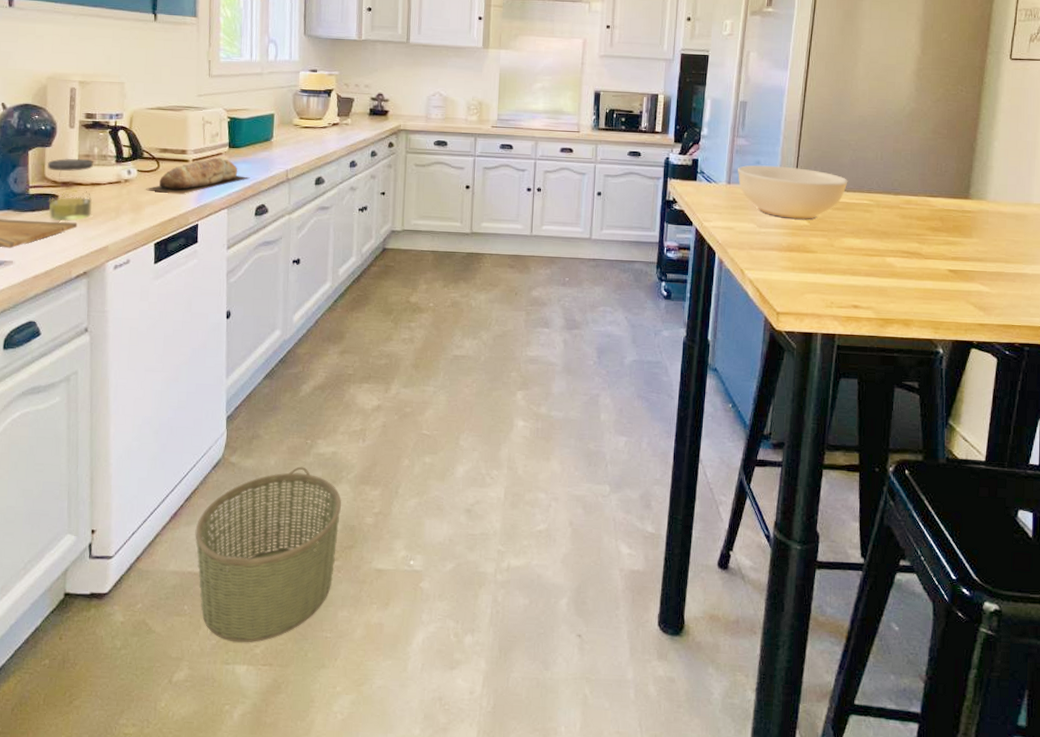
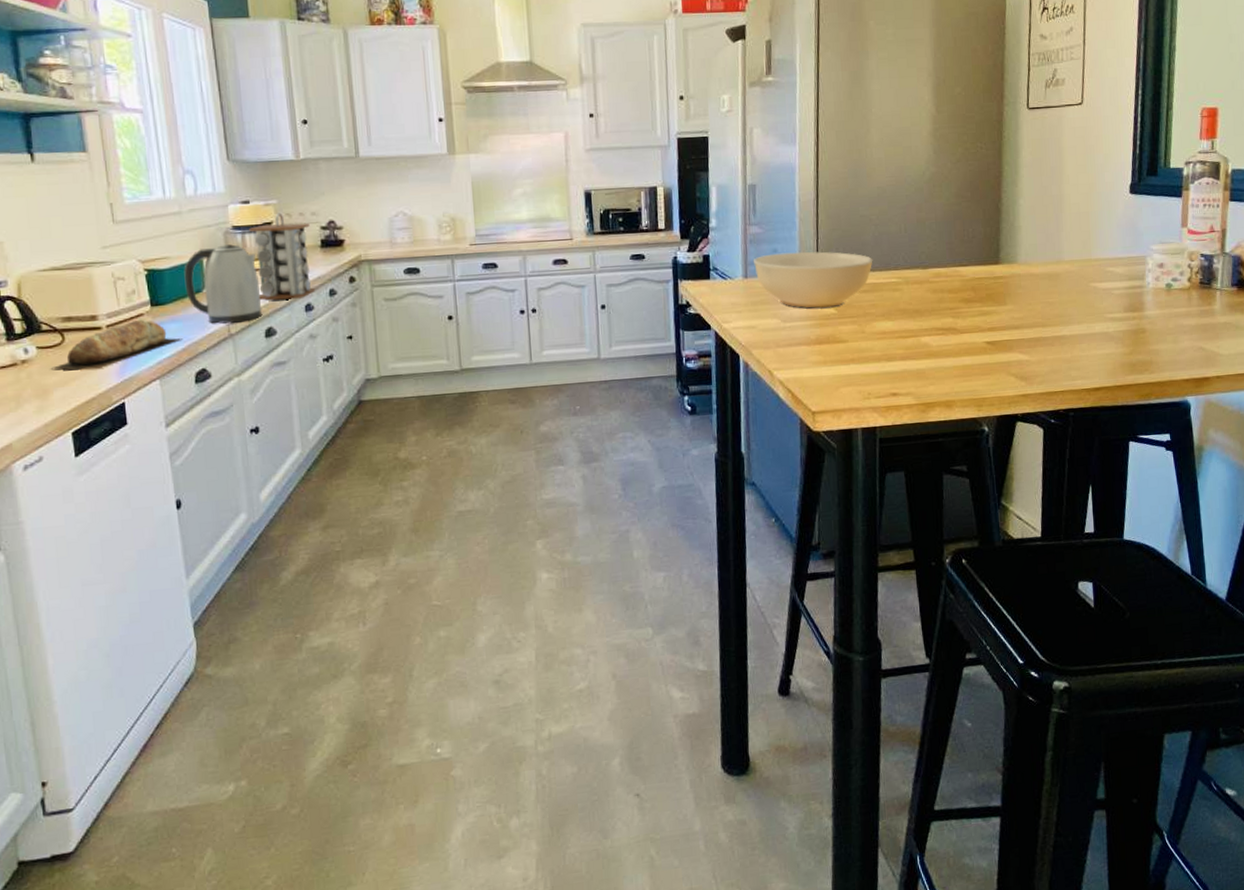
basket: present [195,466,341,643] -> none [172,665,348,878]
kettle: none [257,104,316,170] -> present [184,244,263,324]
spice rack: none [314,82,362,156] -> present [249,212,316,301]

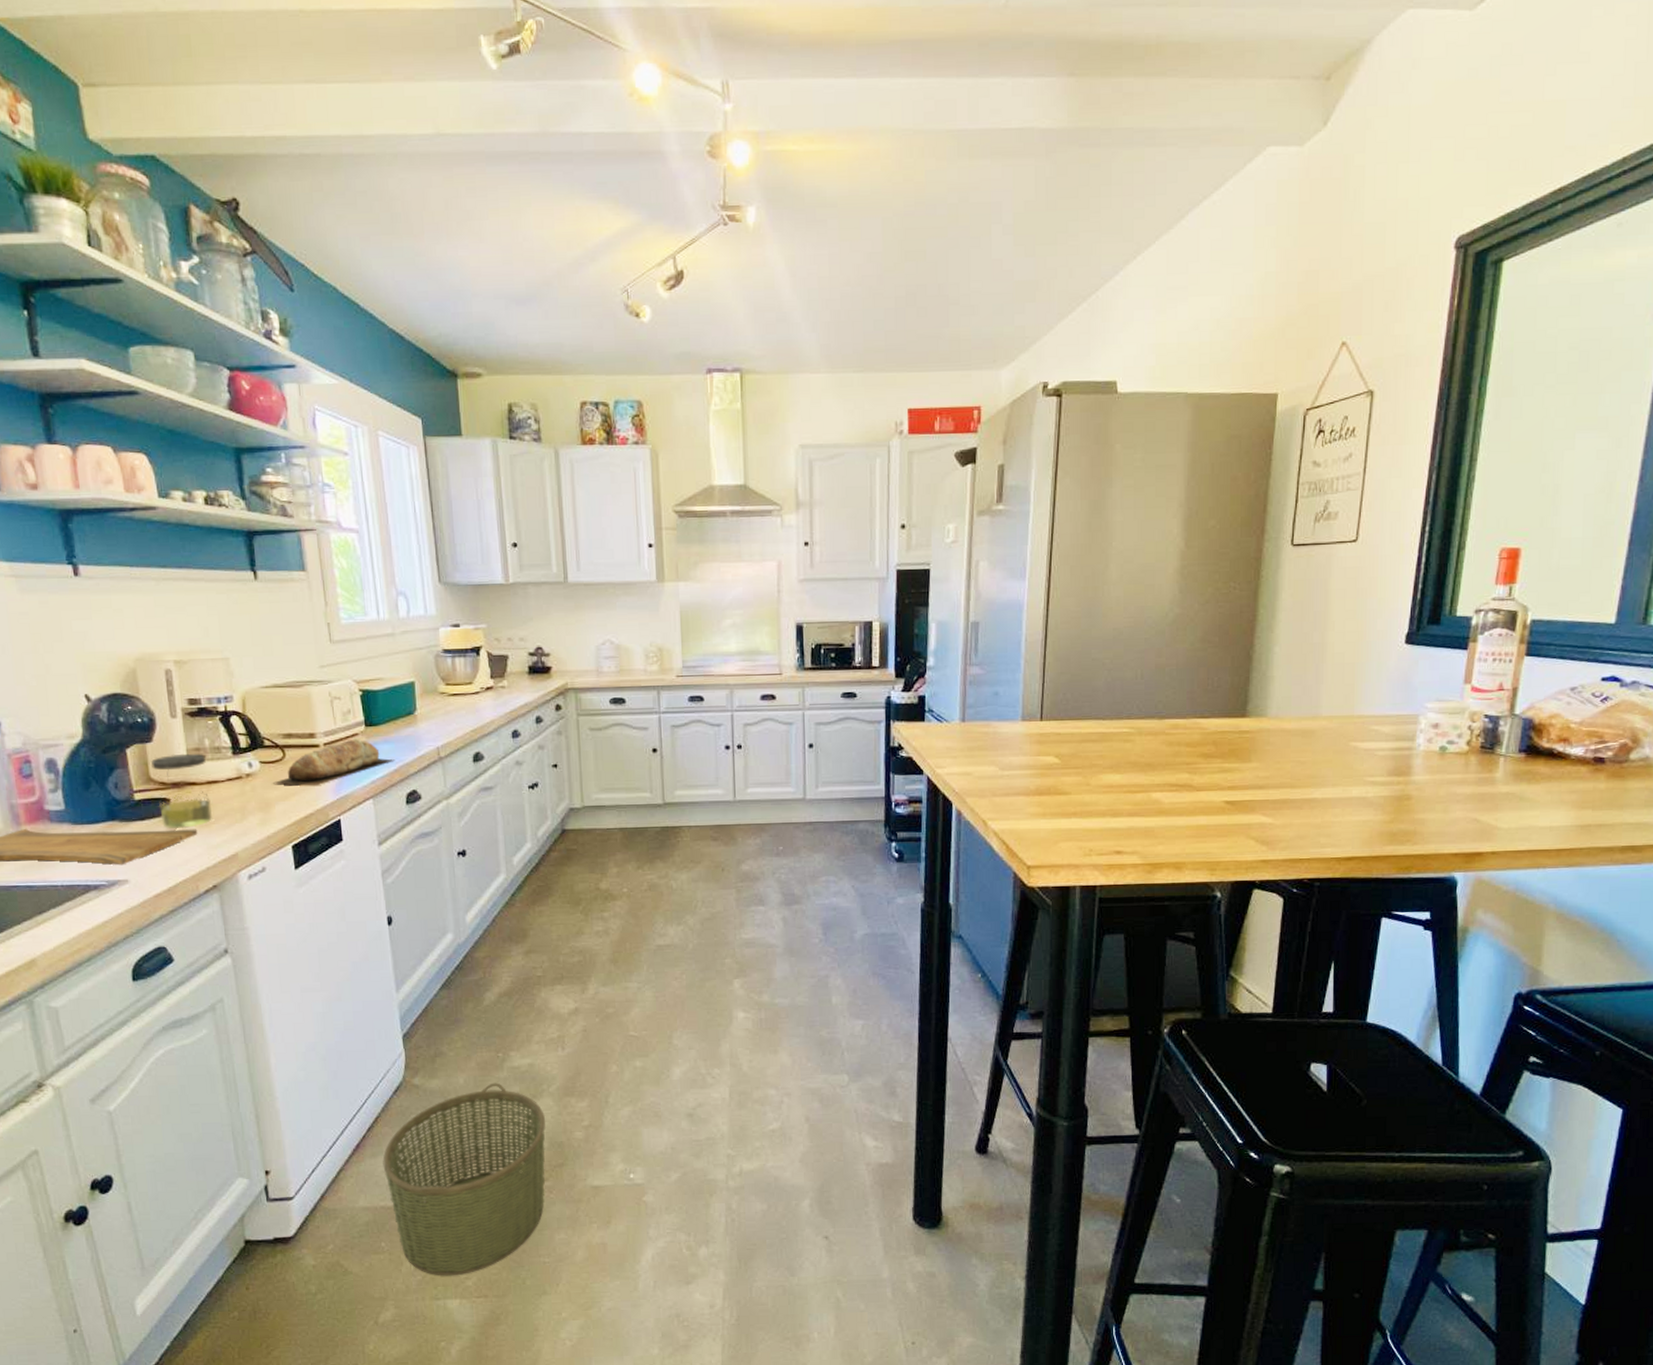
basket: none [172,665,348,878] -> present [382,1082,546,1276]
kettle: present [184,244,263,324] -> none [396,668,471,747]
spice rack: present [249,212,316,301] -> none [459,637,523,726]
bowl: present [753,251,873,309] -> none [971,696,1104,758]

